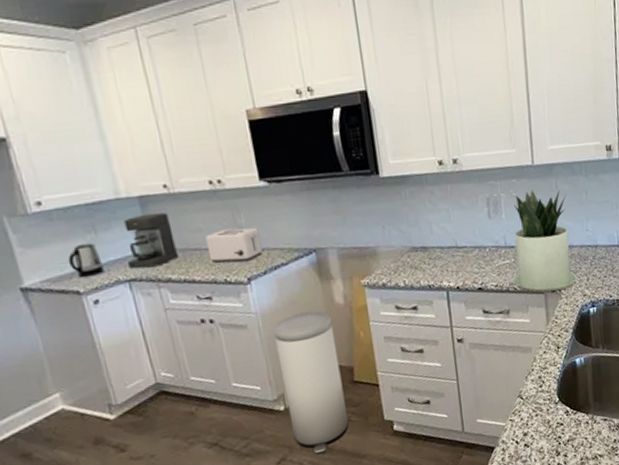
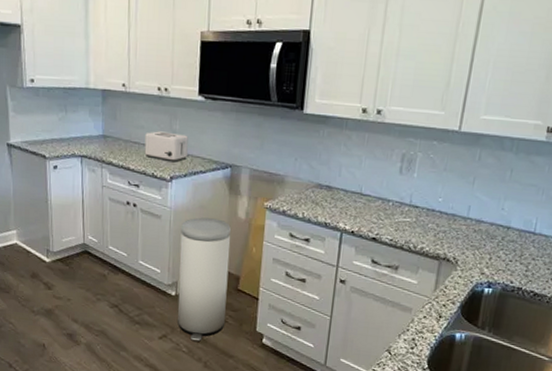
kettle: present [67,242,104,278] -> none [43,118,66,147]
coffee maker: present [123,212,179,269] -> none [84,104,122,150]
planter: present [512,189,578,293] -> none [409,155,489,262]

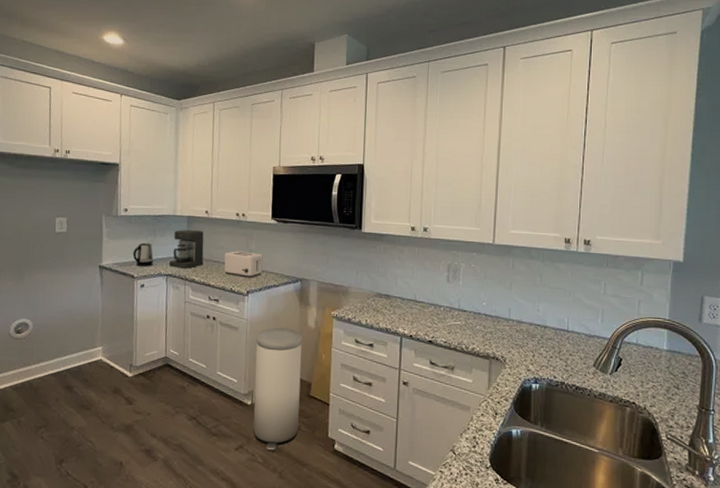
kettle: none [43,118,66,147] -> present [132,242,154,267]
coffee maker: none [84,104,122,150] -> present [169,229,204,269]

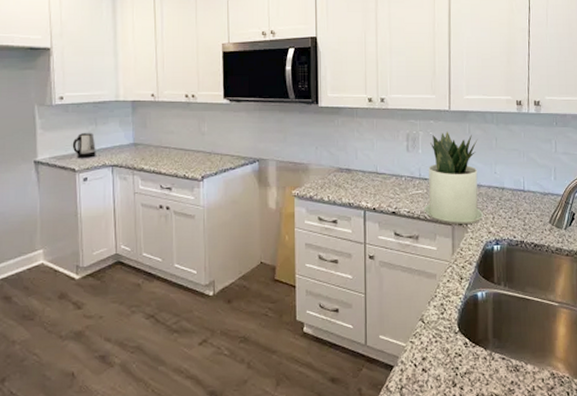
coffee maker: present [169,229,204,269] -> none [115,115,153,157]
toaster: present [224,251,263,278] -> none [175,134,217,163]
pedal bin: present [253,327,303,451] -> none [215,212,266,341]
planter: none [461,265,524,360] -> present [424,131,484,224]

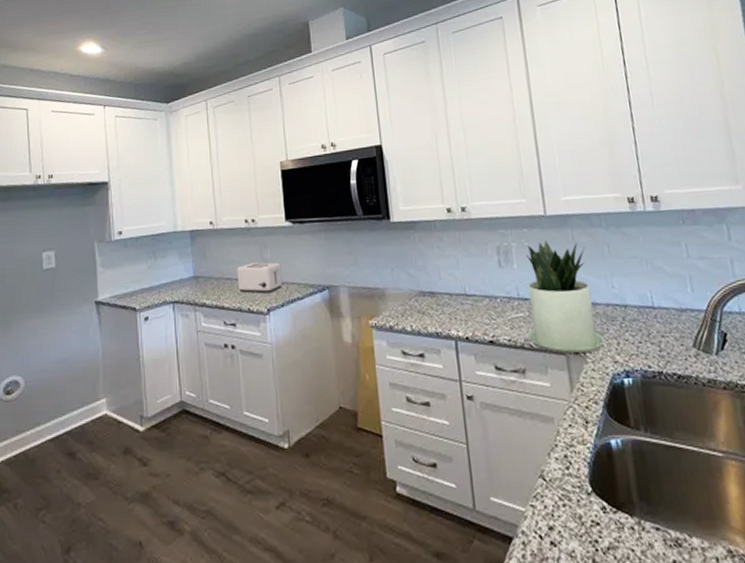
kettle: present [72,132,96,159] -> none [132,267,156,297]
toaster: none [175,134,217,163] -> present [237,262,282,294]

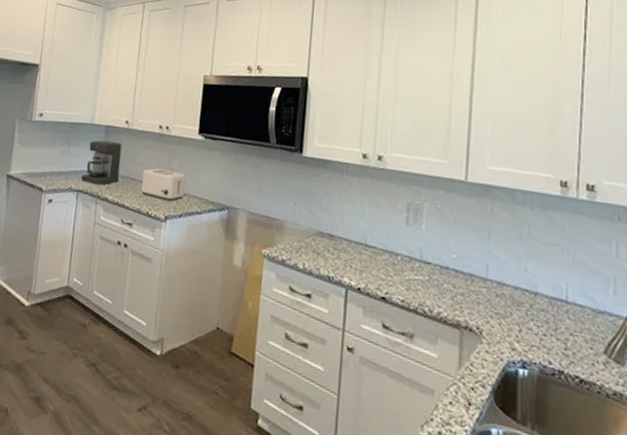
coffee maker: none [175,245,214,293] -> present [81,140,122,185]
planter: present [527,240,606,353] -> none [423,207,506,333]

